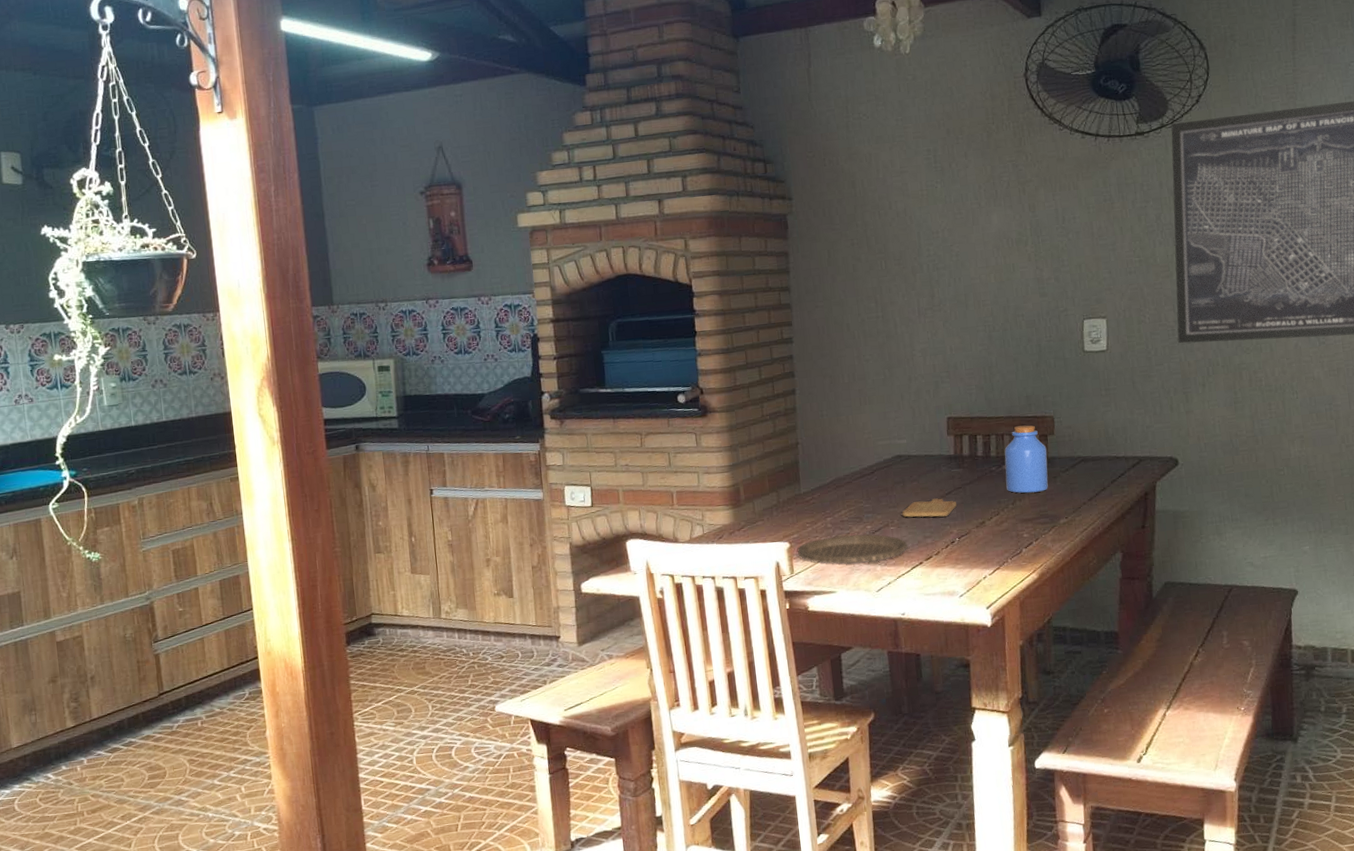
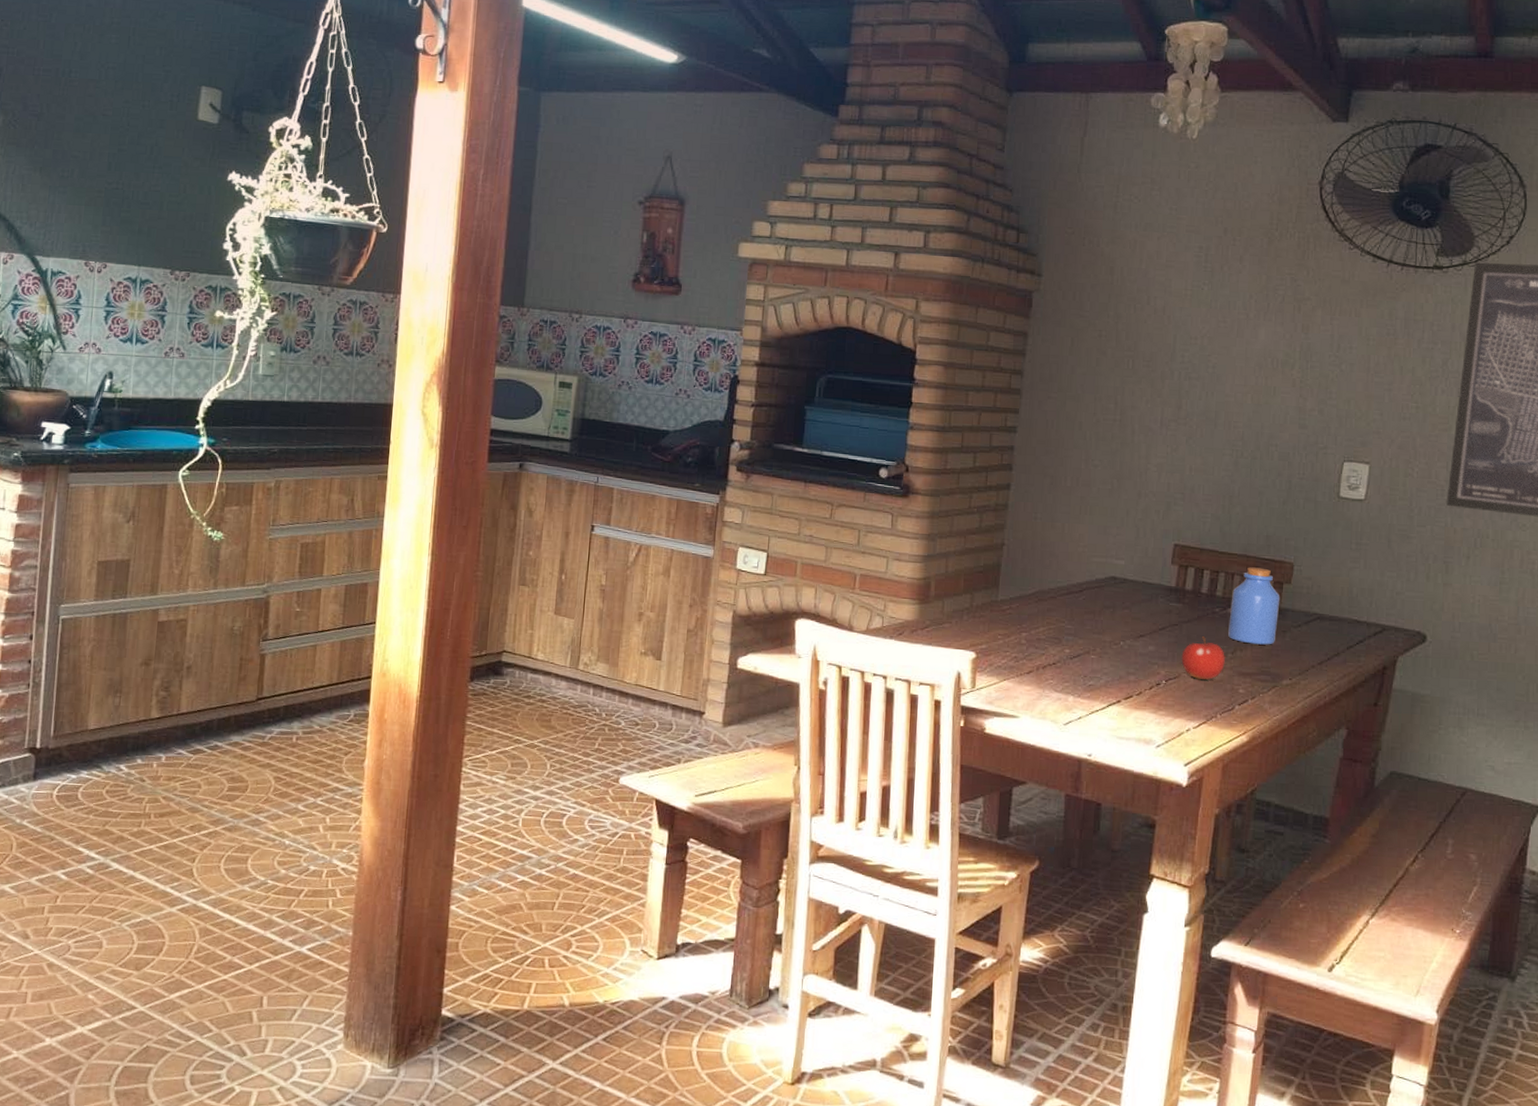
plate: present [797,534,909,564] -> none [983,655,1108,691]
chopping board: present [902,498,957,518] -> none [1106,632,1169,654]
fruit: none [969,494,1008,532] -> present [1181,636,1225,680]

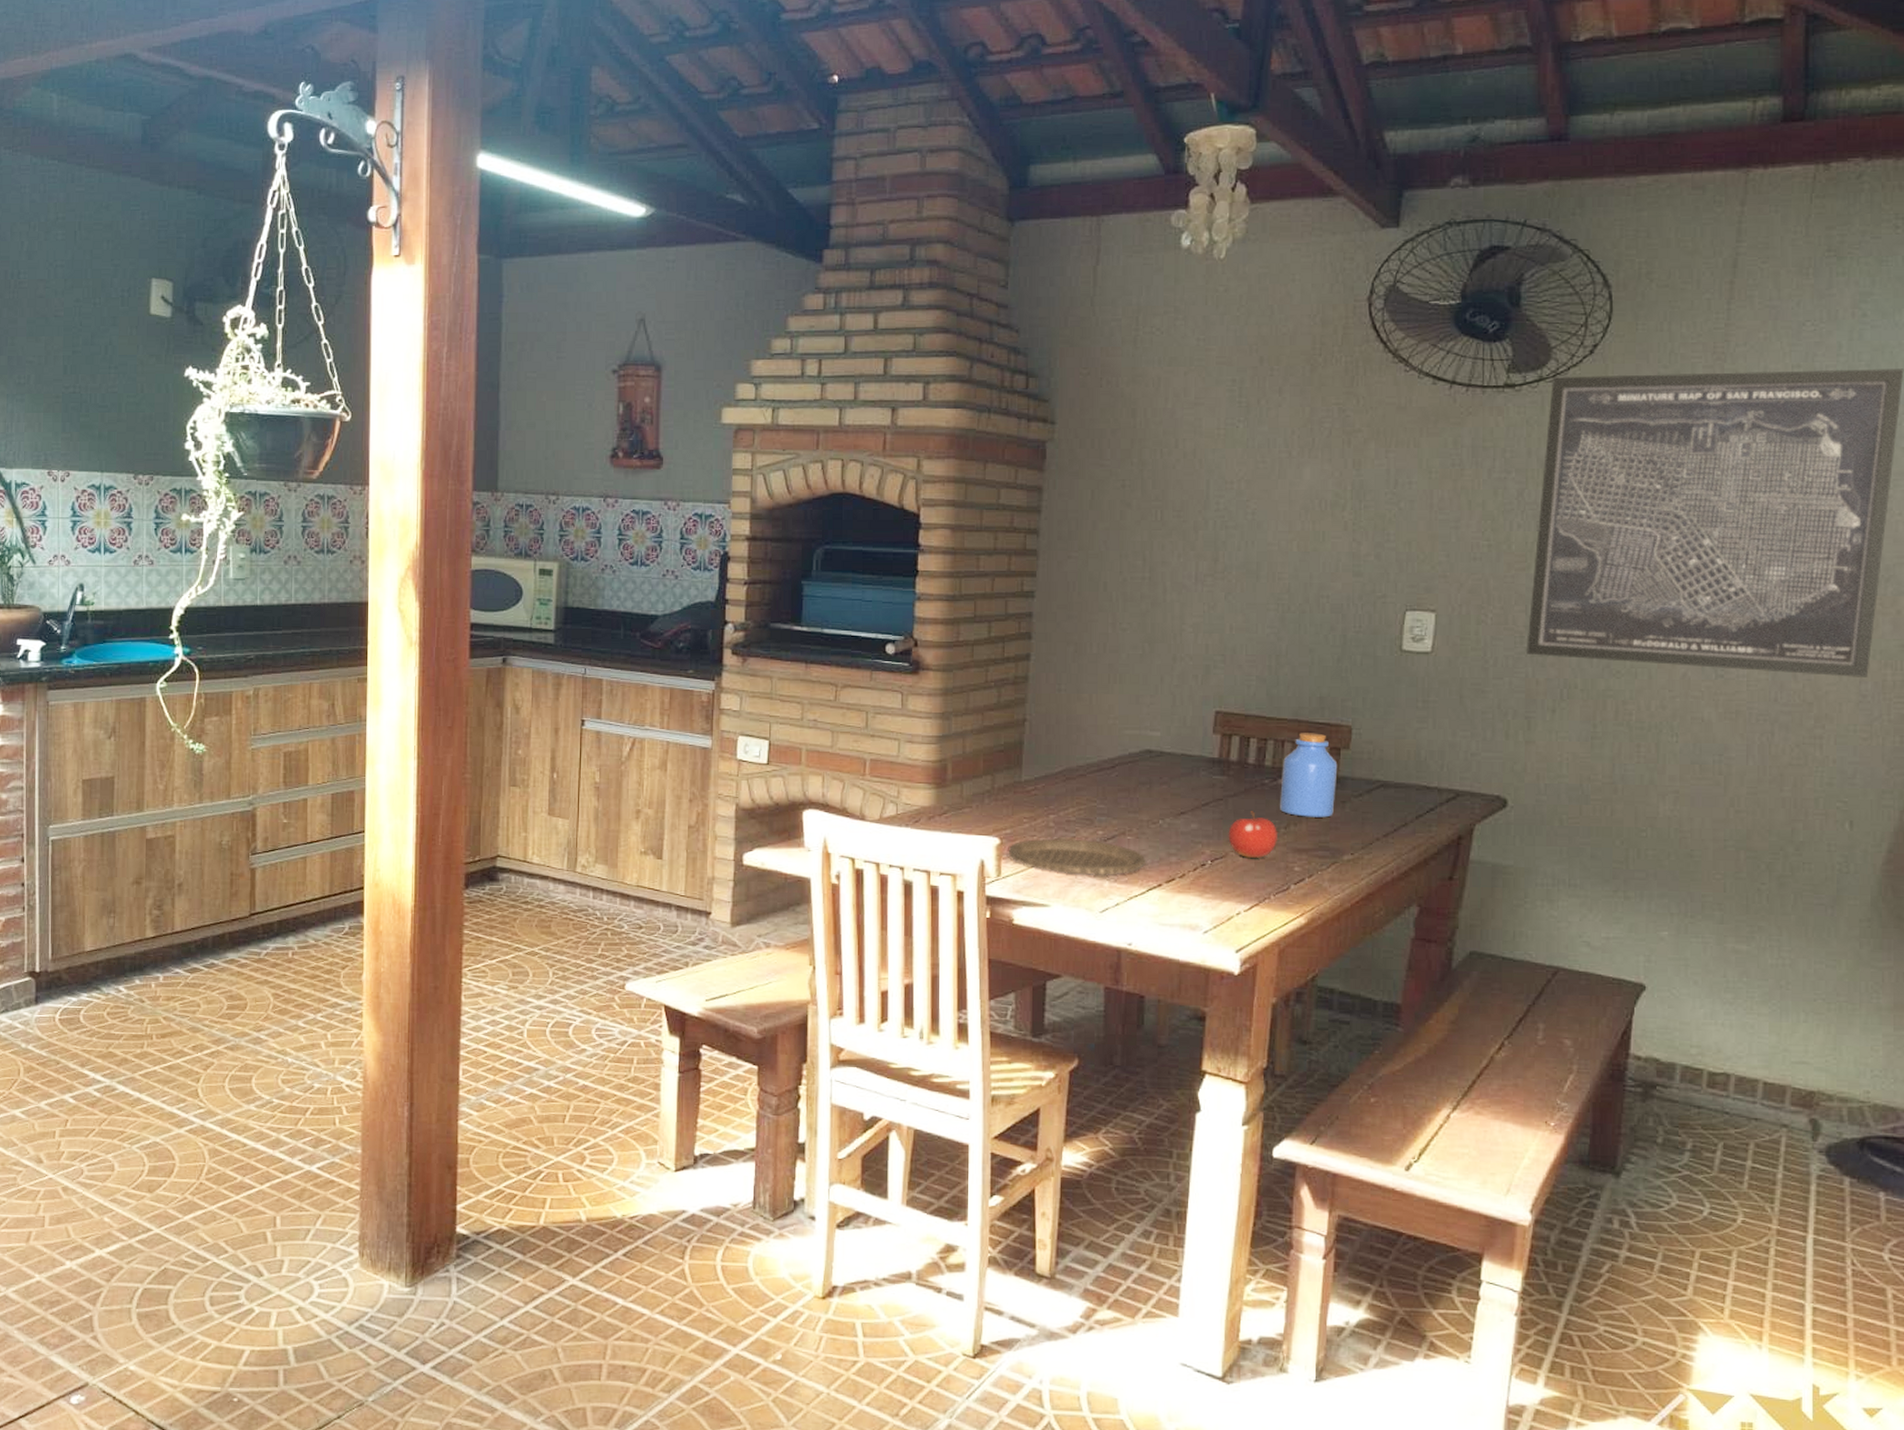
plate: none [983,655,1108,691] -> present [1008,838,1147,876]

